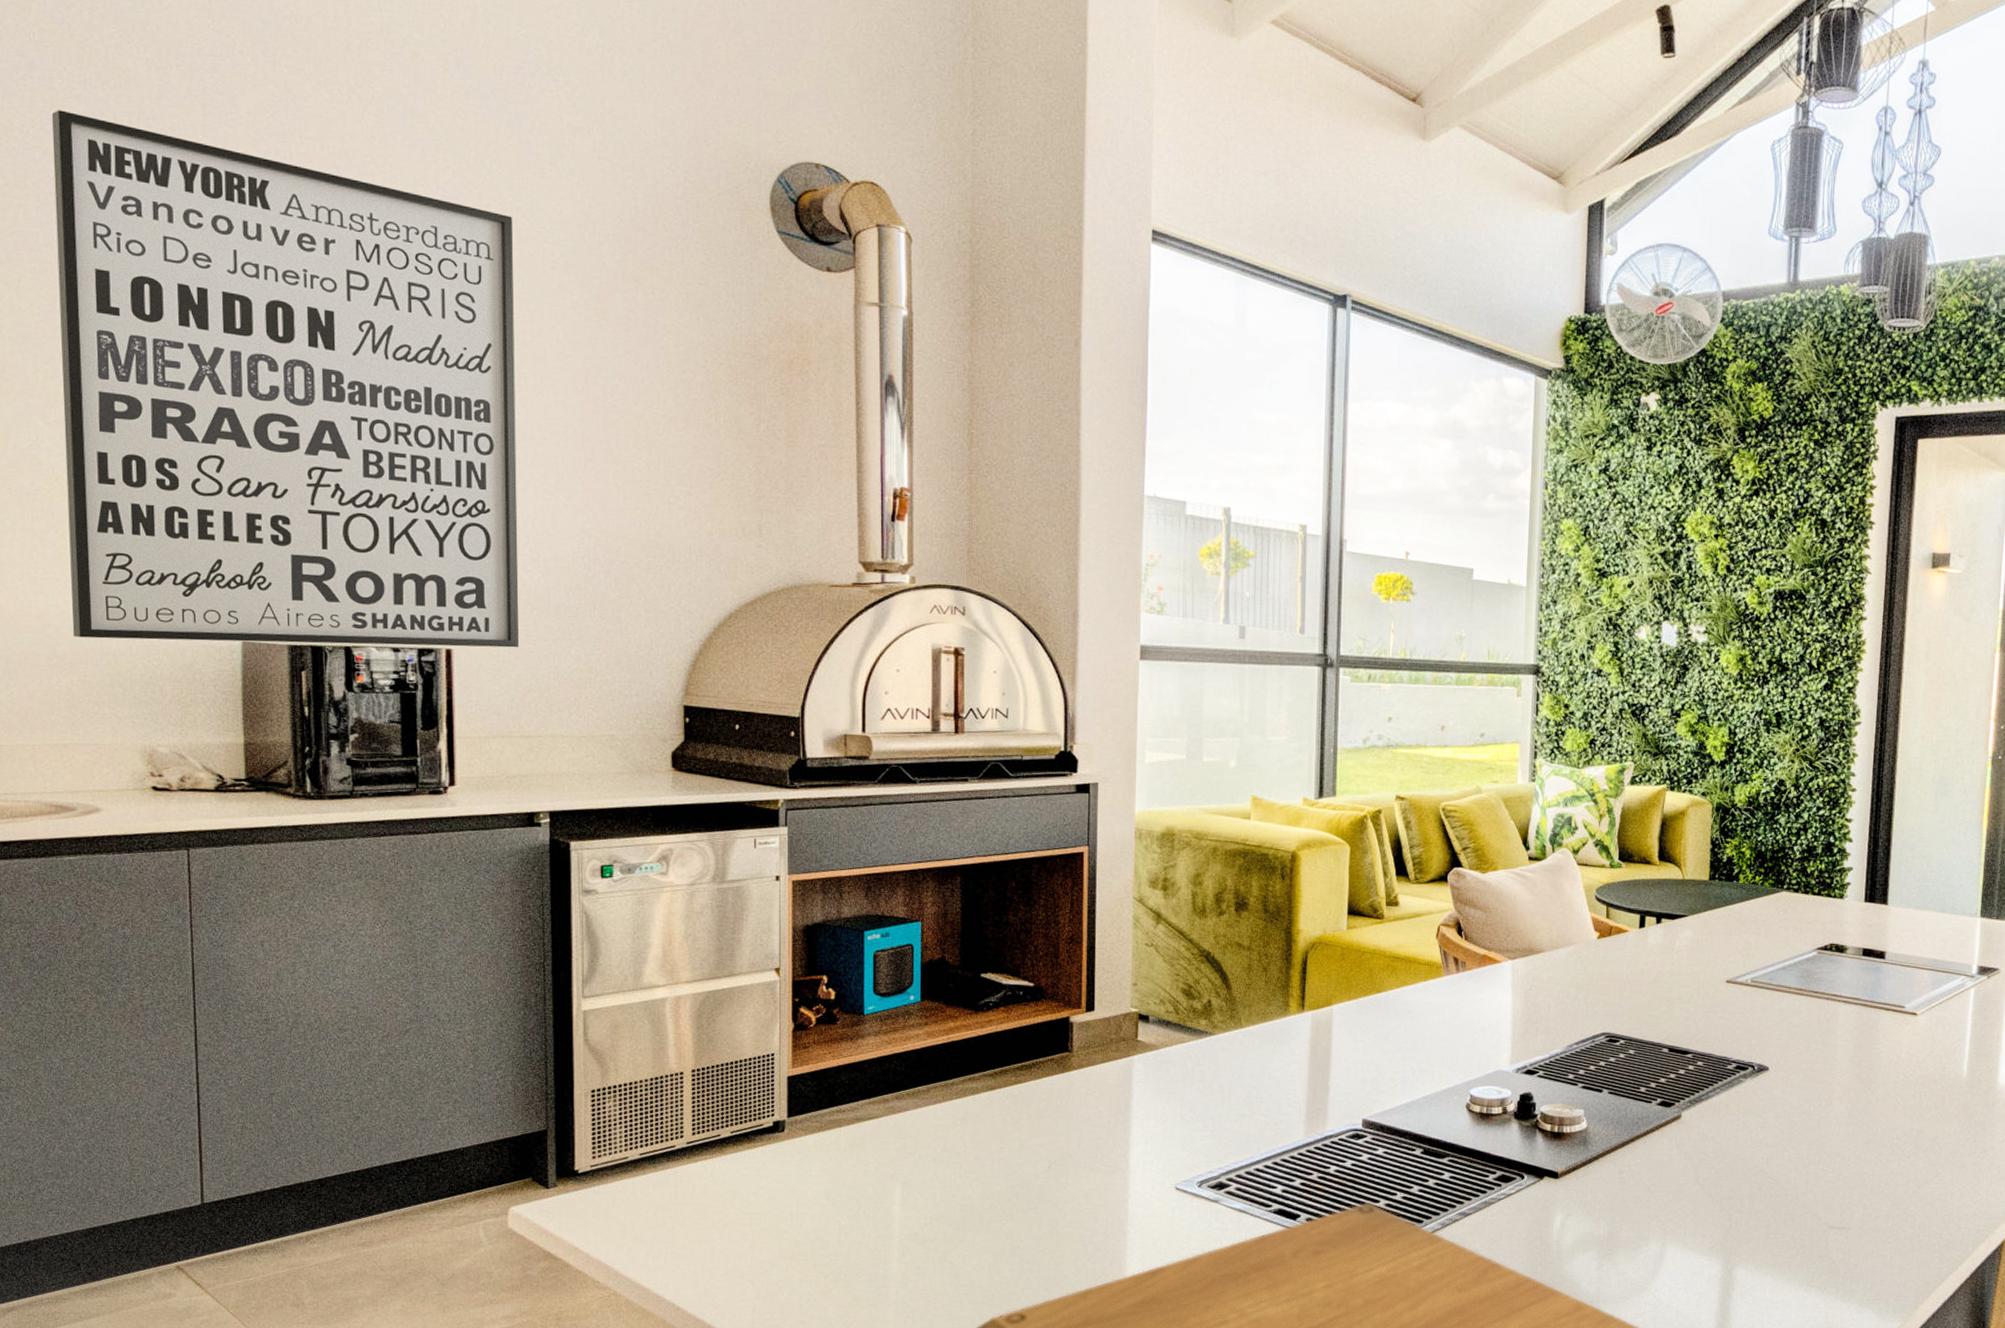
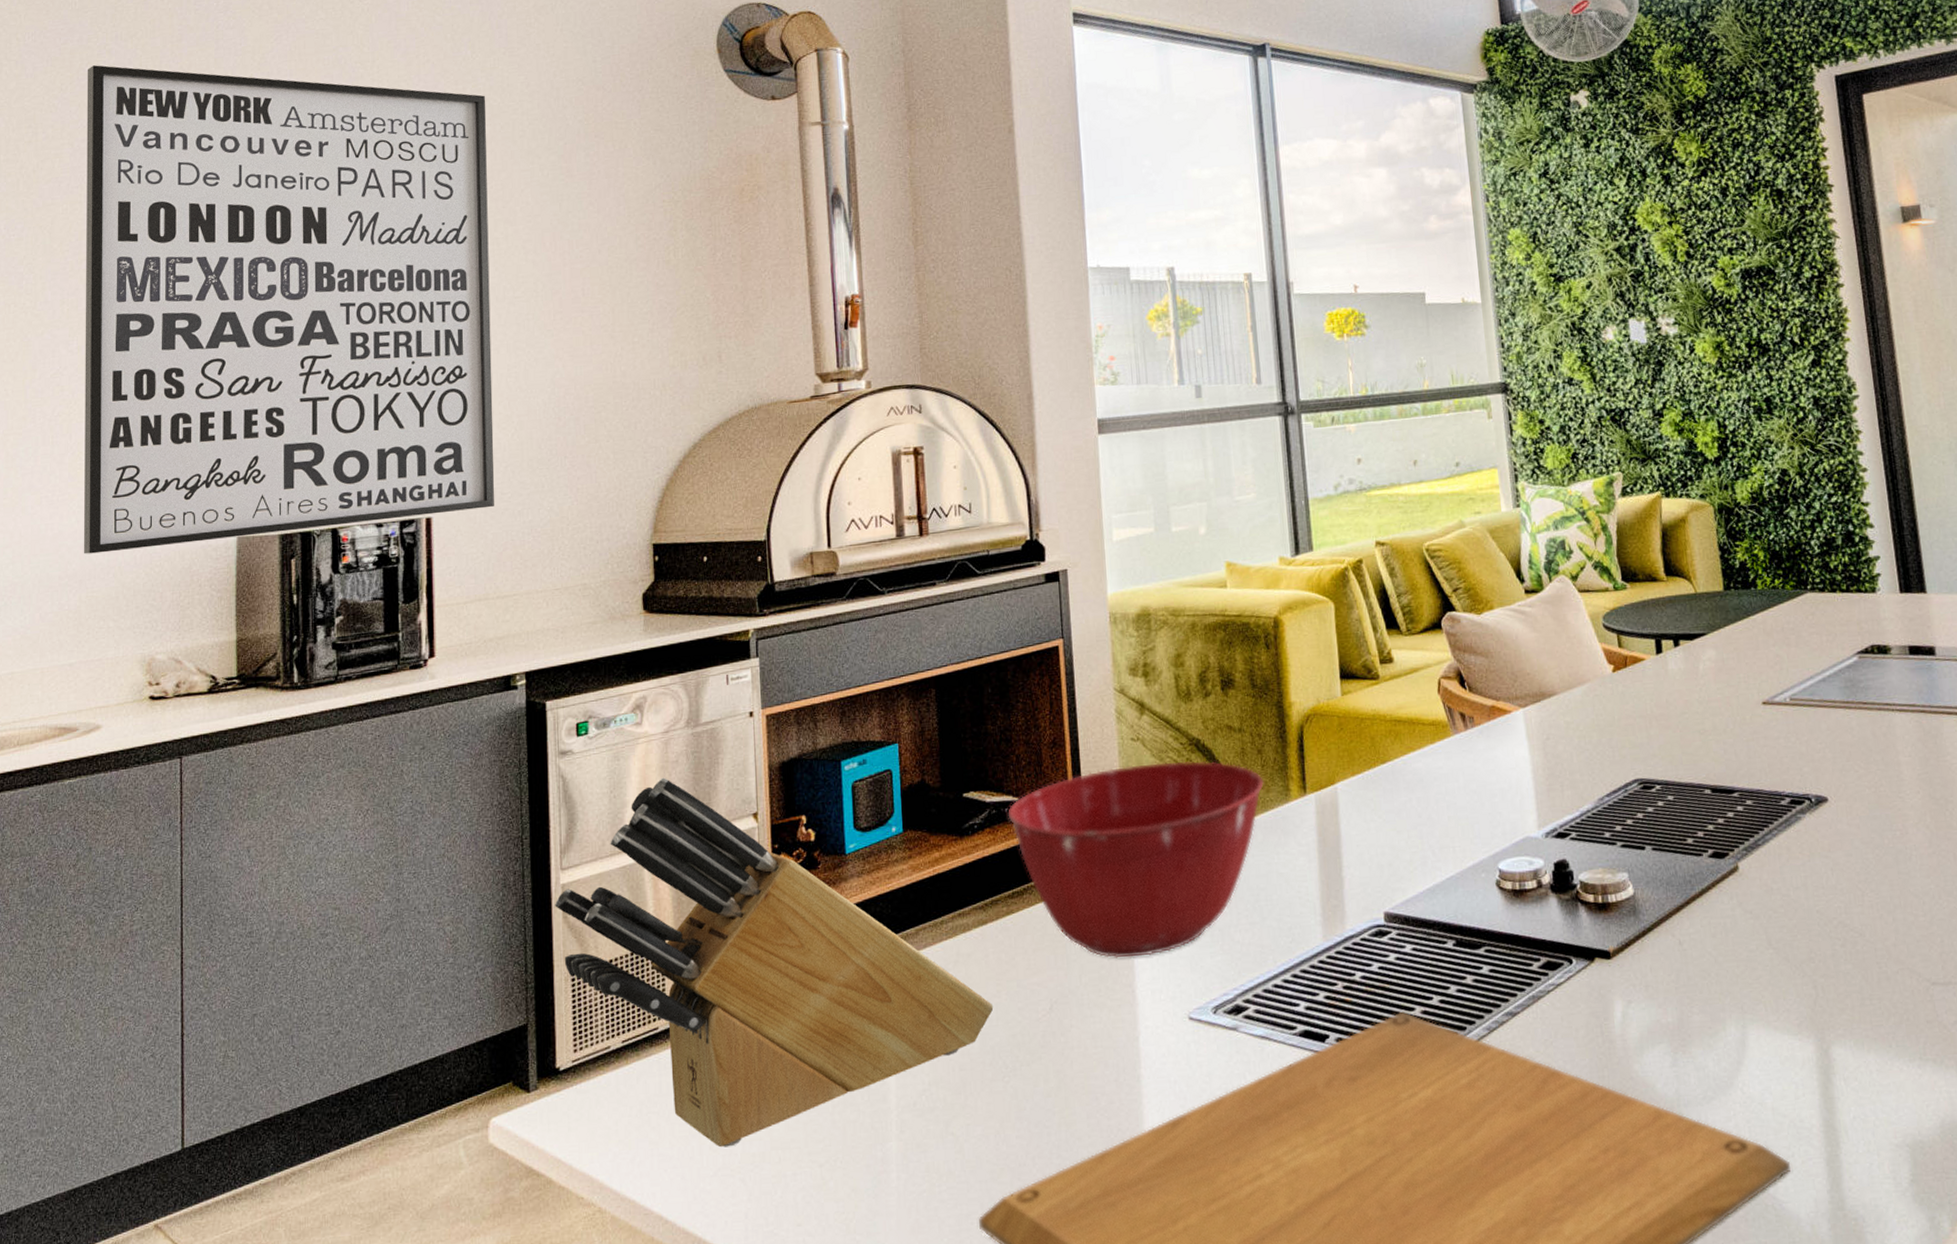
knife block: none [576,926,995,1253] -> present [555,777,993,1147]
mixing bowl: none [1022,967,1266,1133] -> present [1007,761,1264,959]

